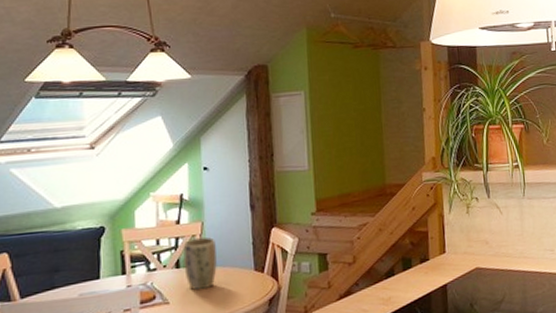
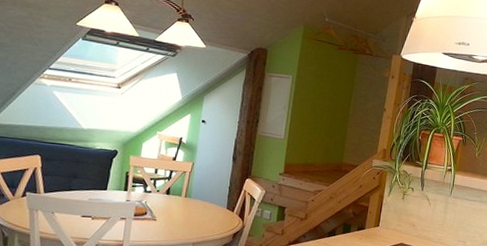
plant pot: present [183,236,217,291] -> none [172,174,201,216]

